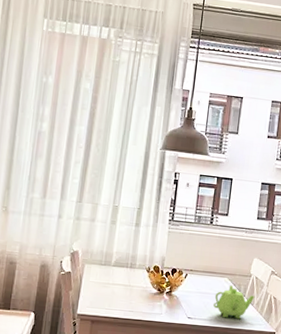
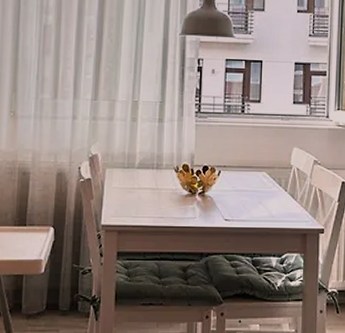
teapot: present [213,285,255,319] -> none [252,180,298,217]

